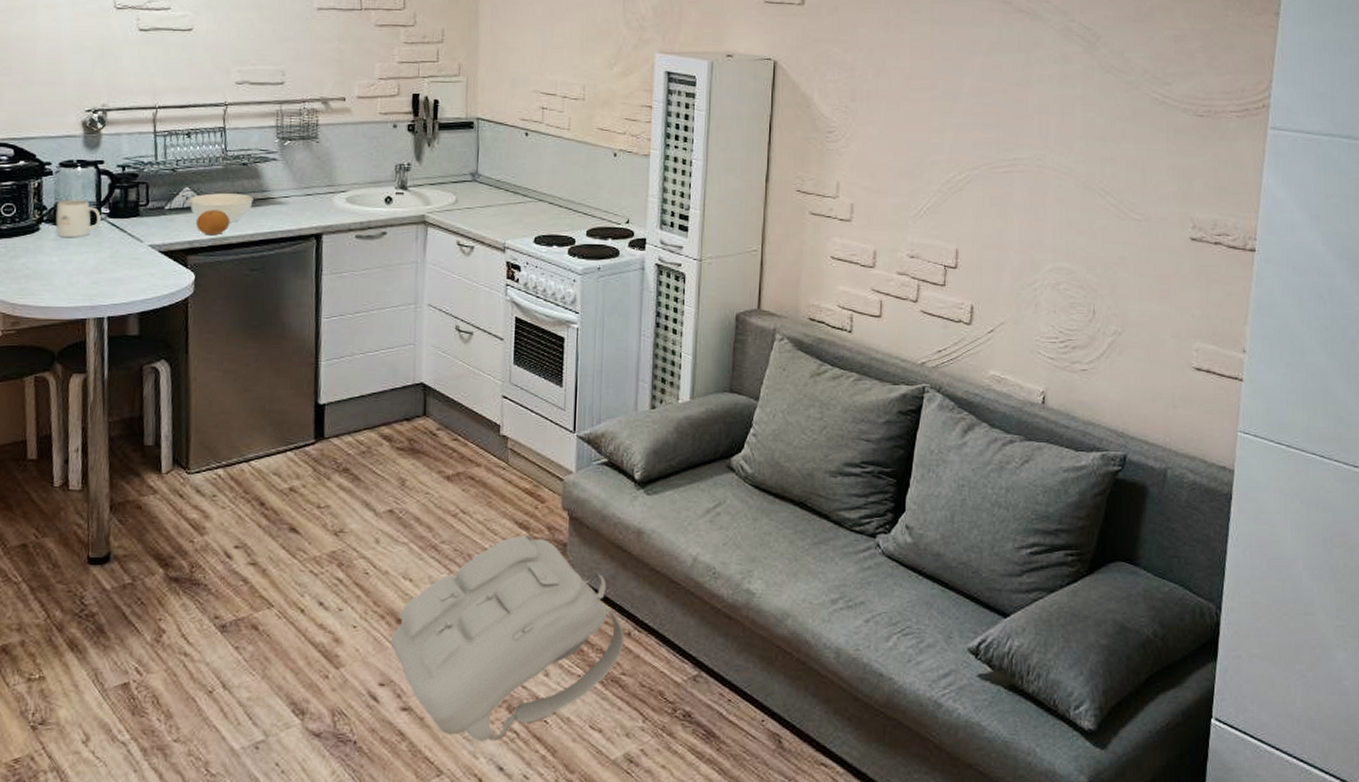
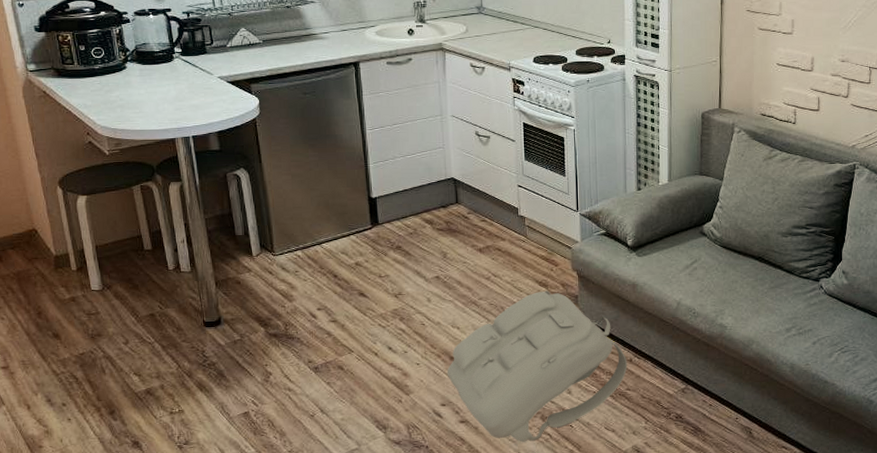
mug: present [55,199,101,238] -> none [137,42,175,74]
bowl: present [188,193,254,223] -> none [246,32,299,56]
fruit: present [195,210,231,235] -> none [254,46,283,66]

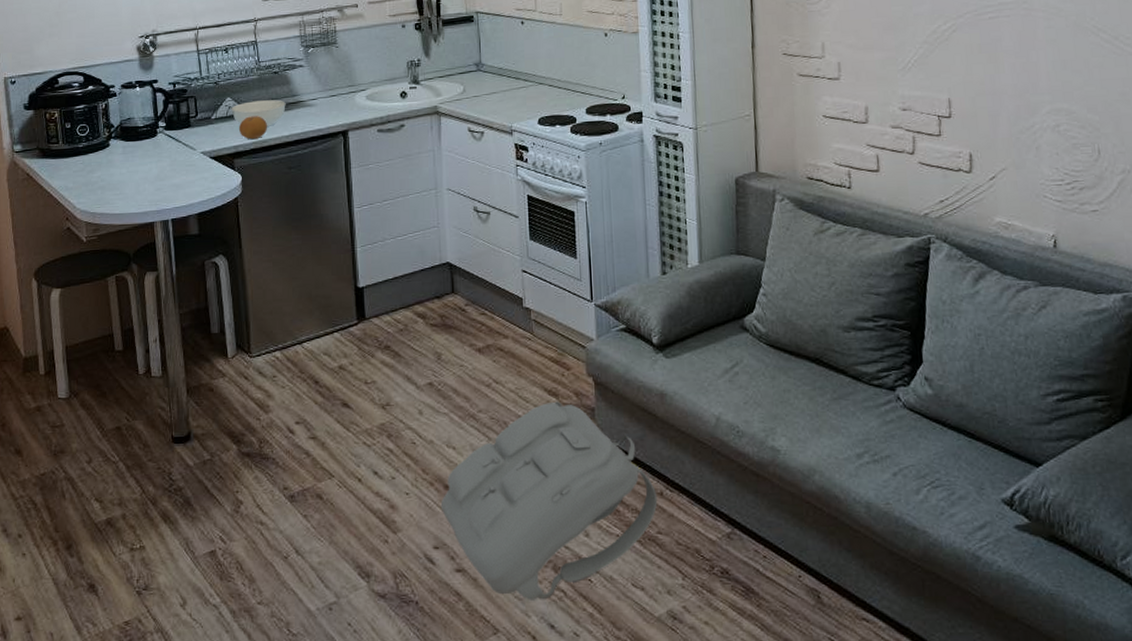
bowl: none [246,32,299,56] -> present [231,100,286,126]
fruit: none [254,46,283,66] -> present [238,116,268,139]

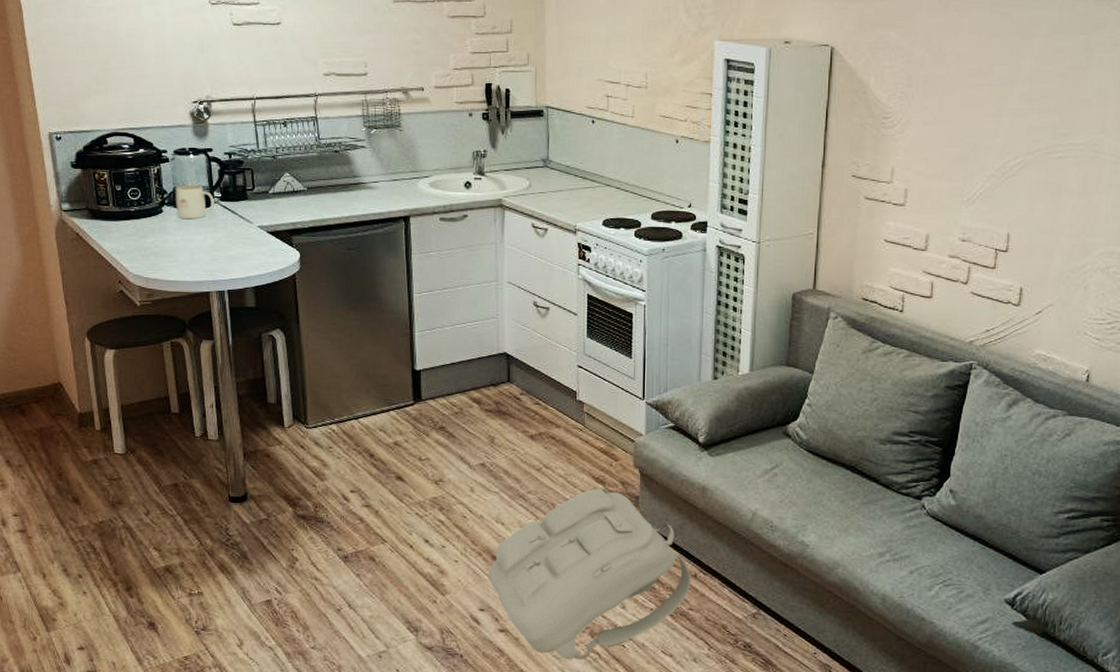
mug: none [121,116,159,151] -> present [175,184,214,220]
bowl: present [231,100,286,126] -> none [289,179,347,206]
fruit: present [238,116,268,139] -> none [297,194,328,217]

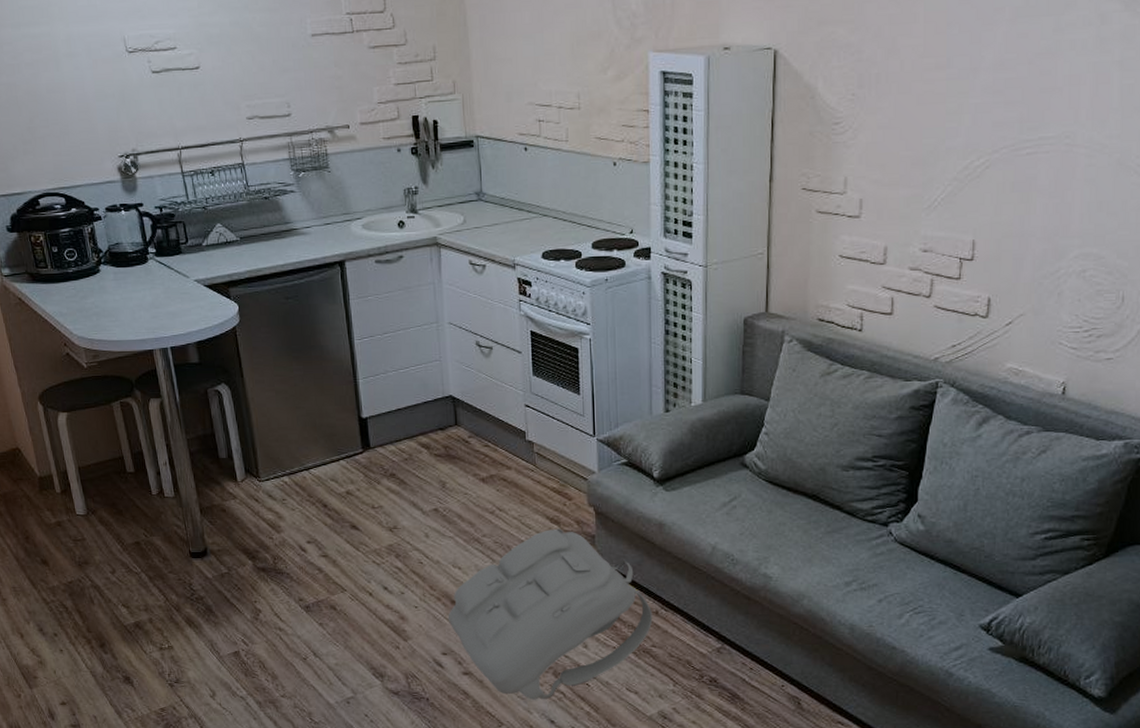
mug: present [175,184,214,220] -> none [110,241,150,278]

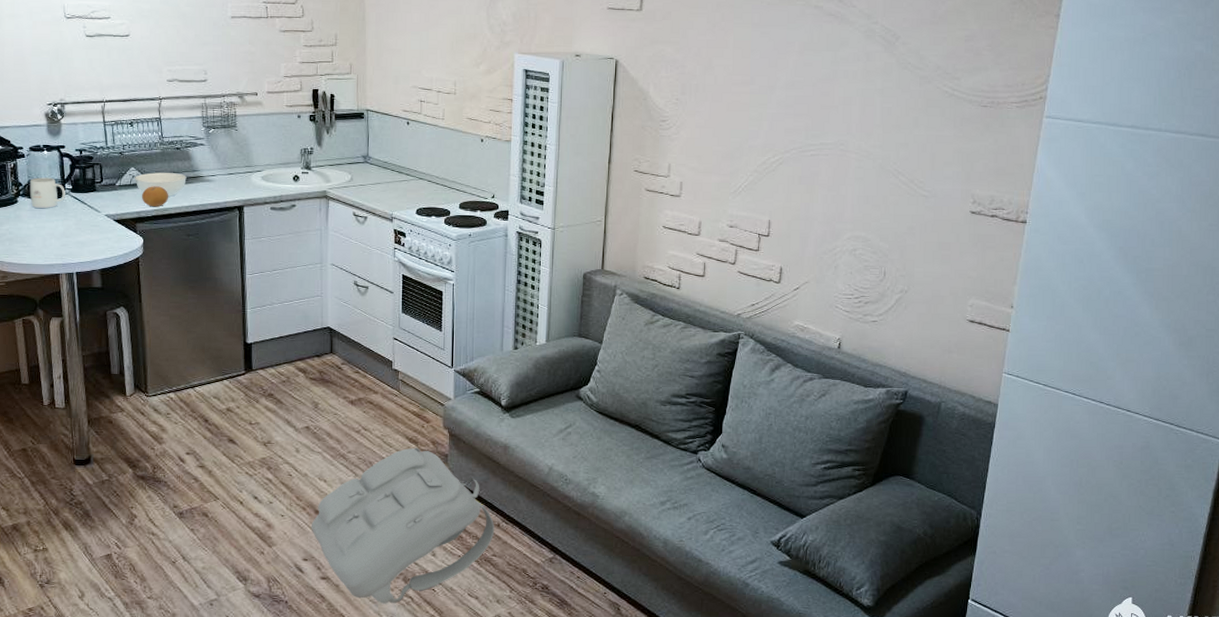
mug: none [110,241,150,278] -> present [29,177,65,209]
bowl: none [222,227,279,255] -> present [135,172,187,197]
fruit: none [231,243,262,267] -> present [141,186,169,206]

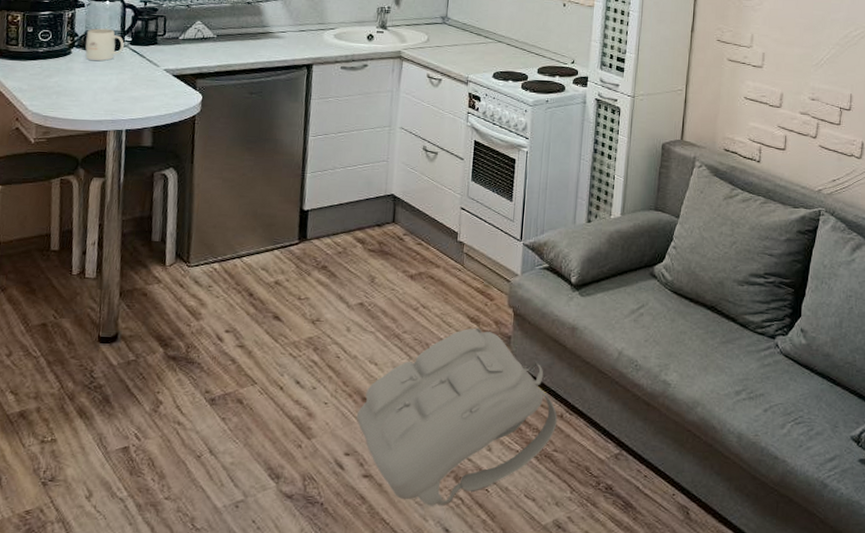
bowl: present [135,172,187,197] -> none [200,27,255,52]
fruit: present [141,186,169,206] -> none [205,41,235,62]

